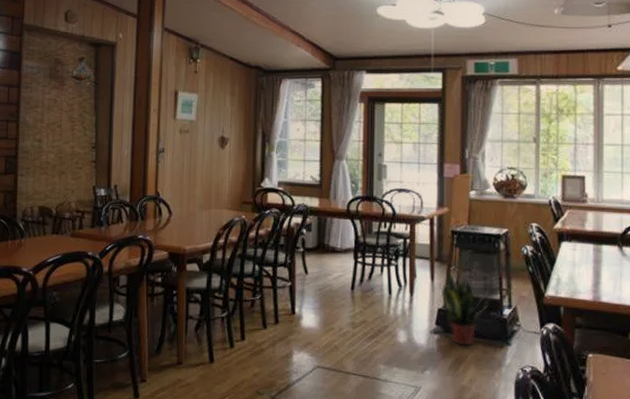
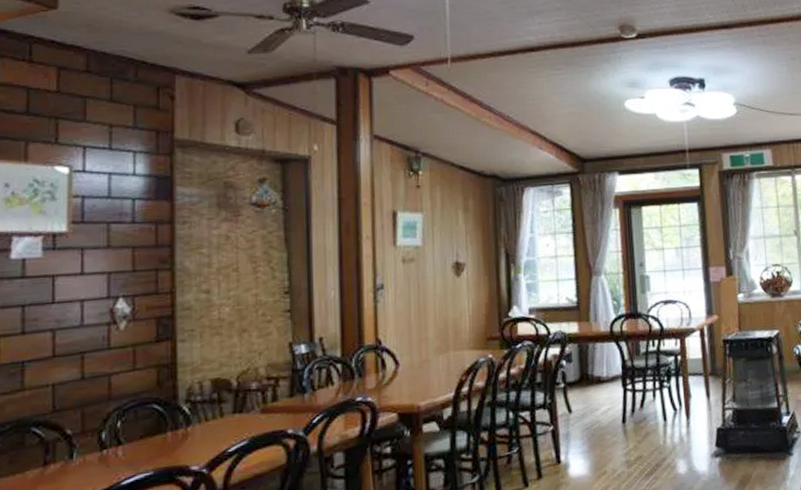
potted plant: present [440,270,490,346] -> none [718,383,768,465]

